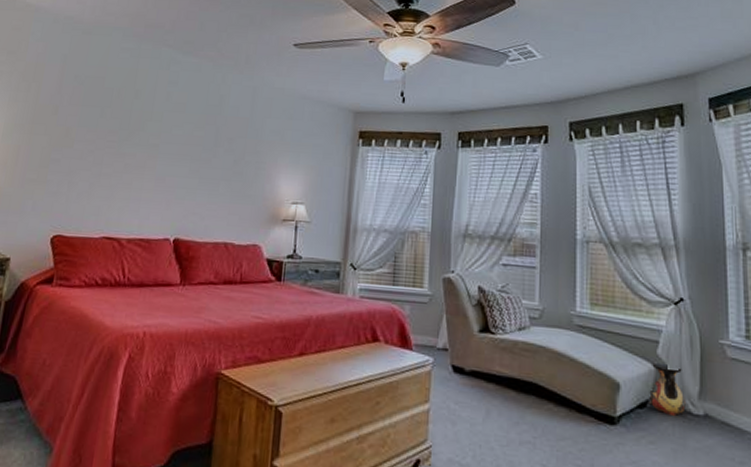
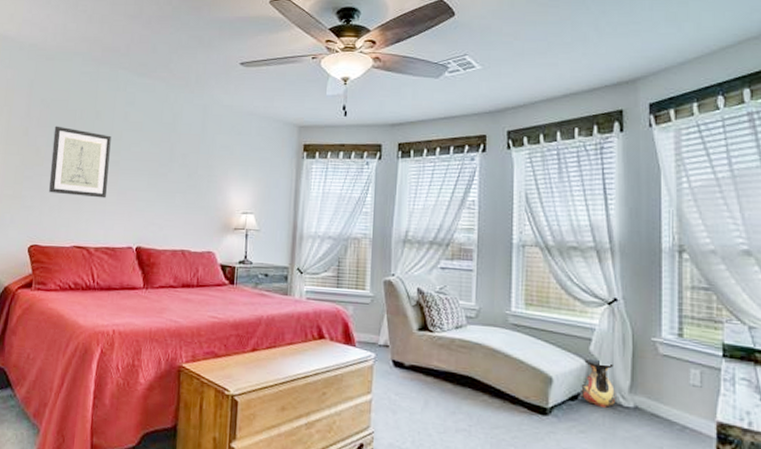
wall art: none [78,104,151,185] -> present [49,126,111,198]

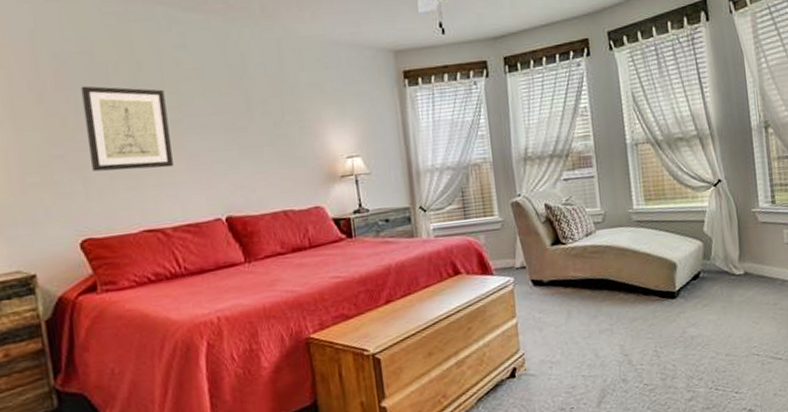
vase: present [579,358,616,409] -> none [700,238,730,281]

